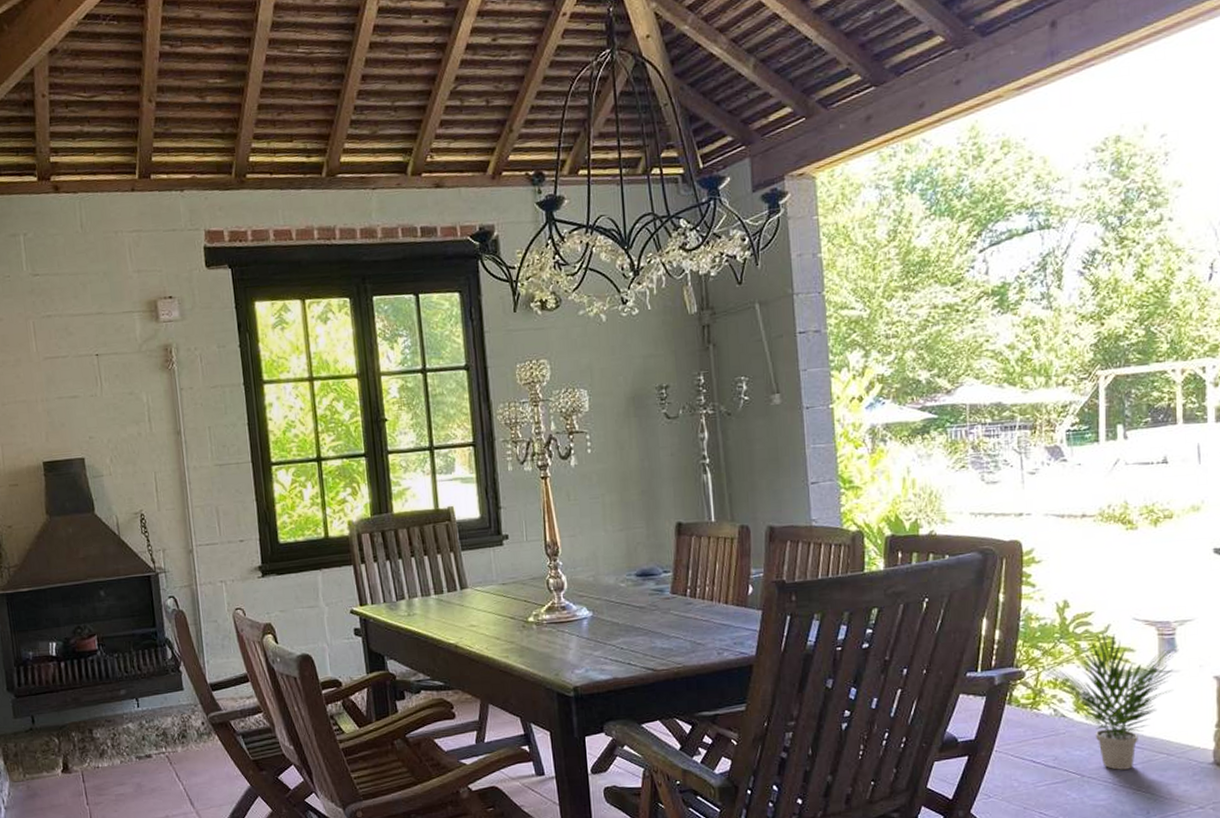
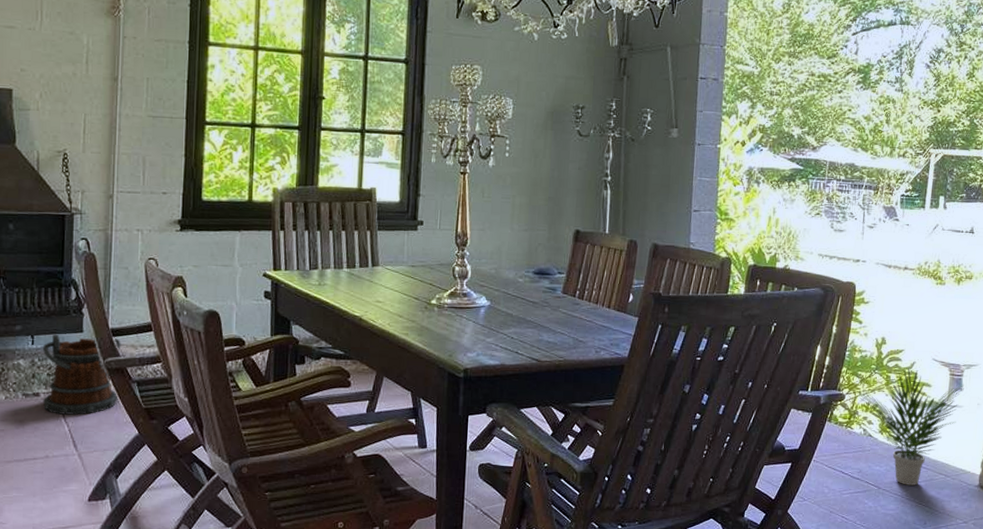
bucket: none [147,693,227,774] -> present [42,334,121,415]

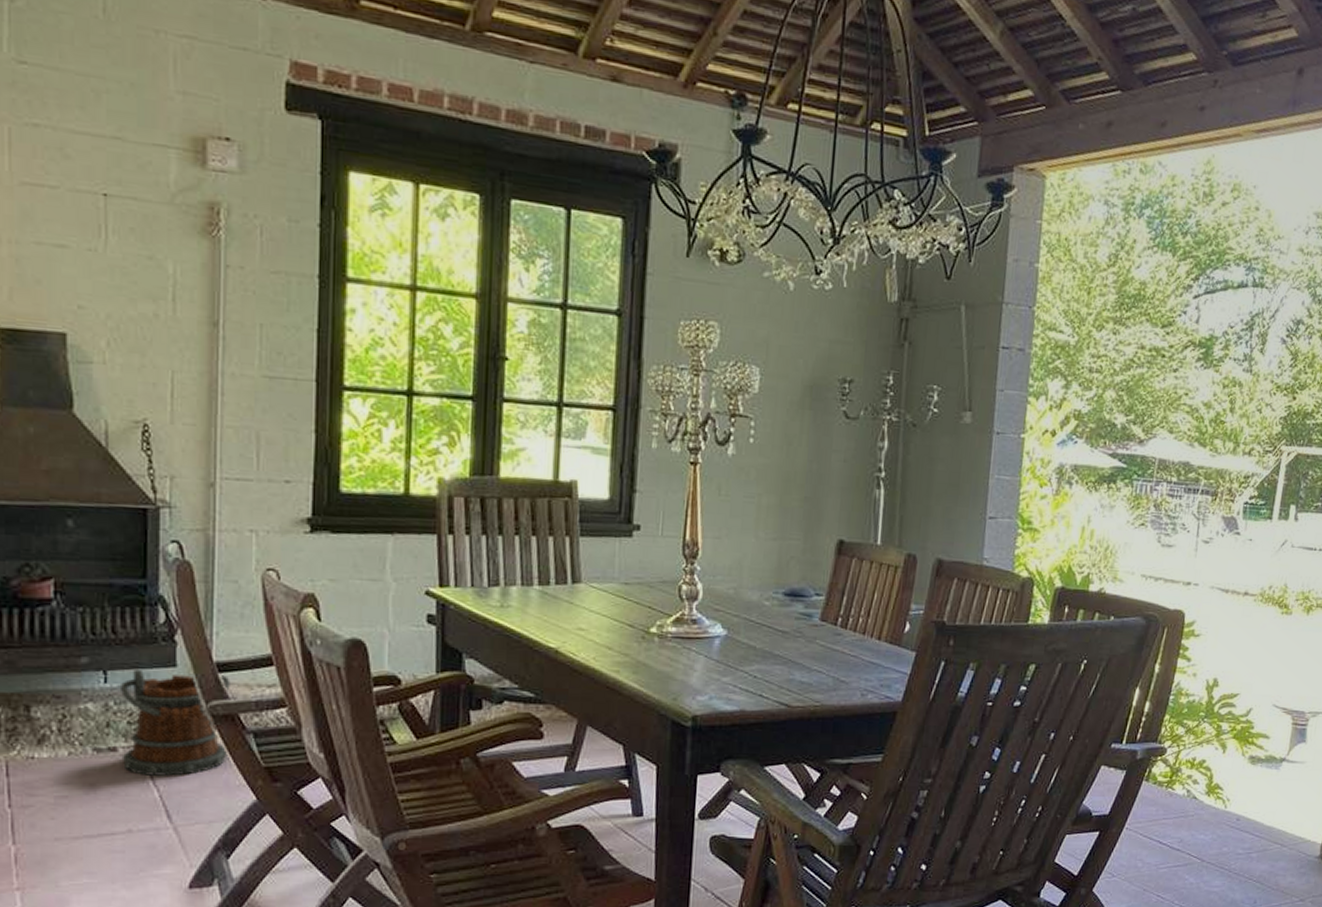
potted plant: present [859,368,964,486] -> none [1183,715,1308,857]

